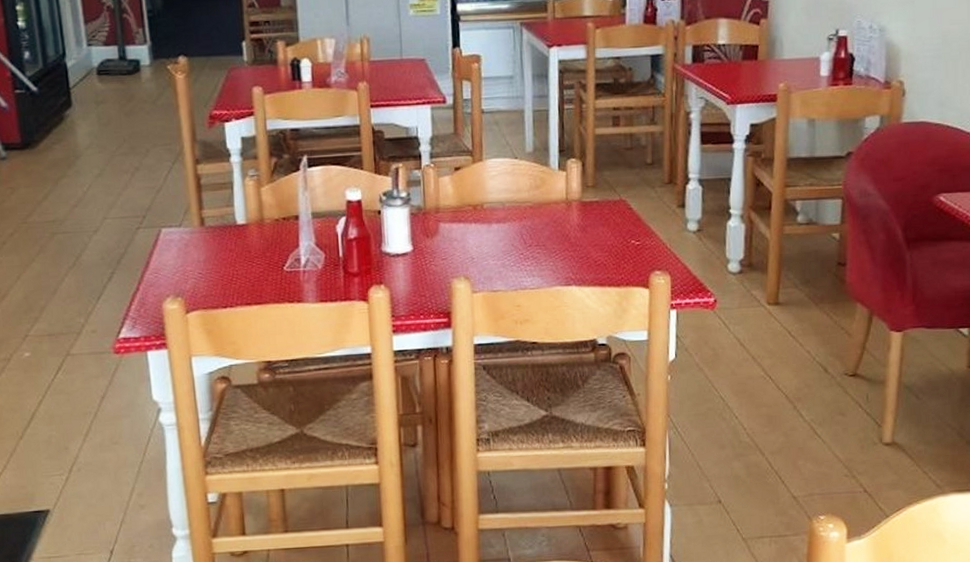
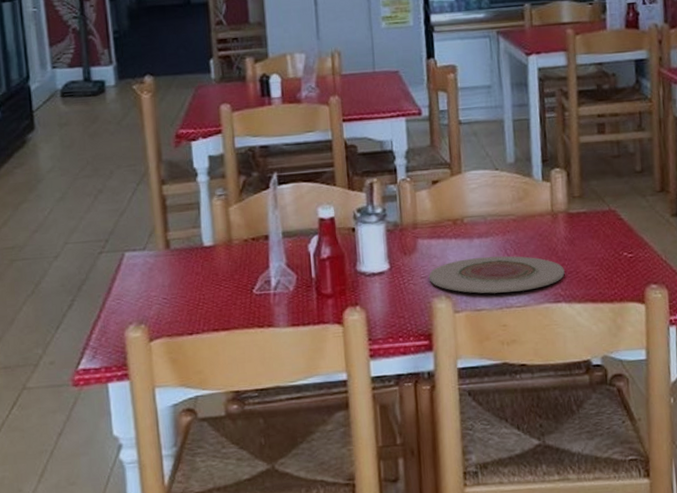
plate: none [449,240,576,276] -> present [428,256,565,294]

